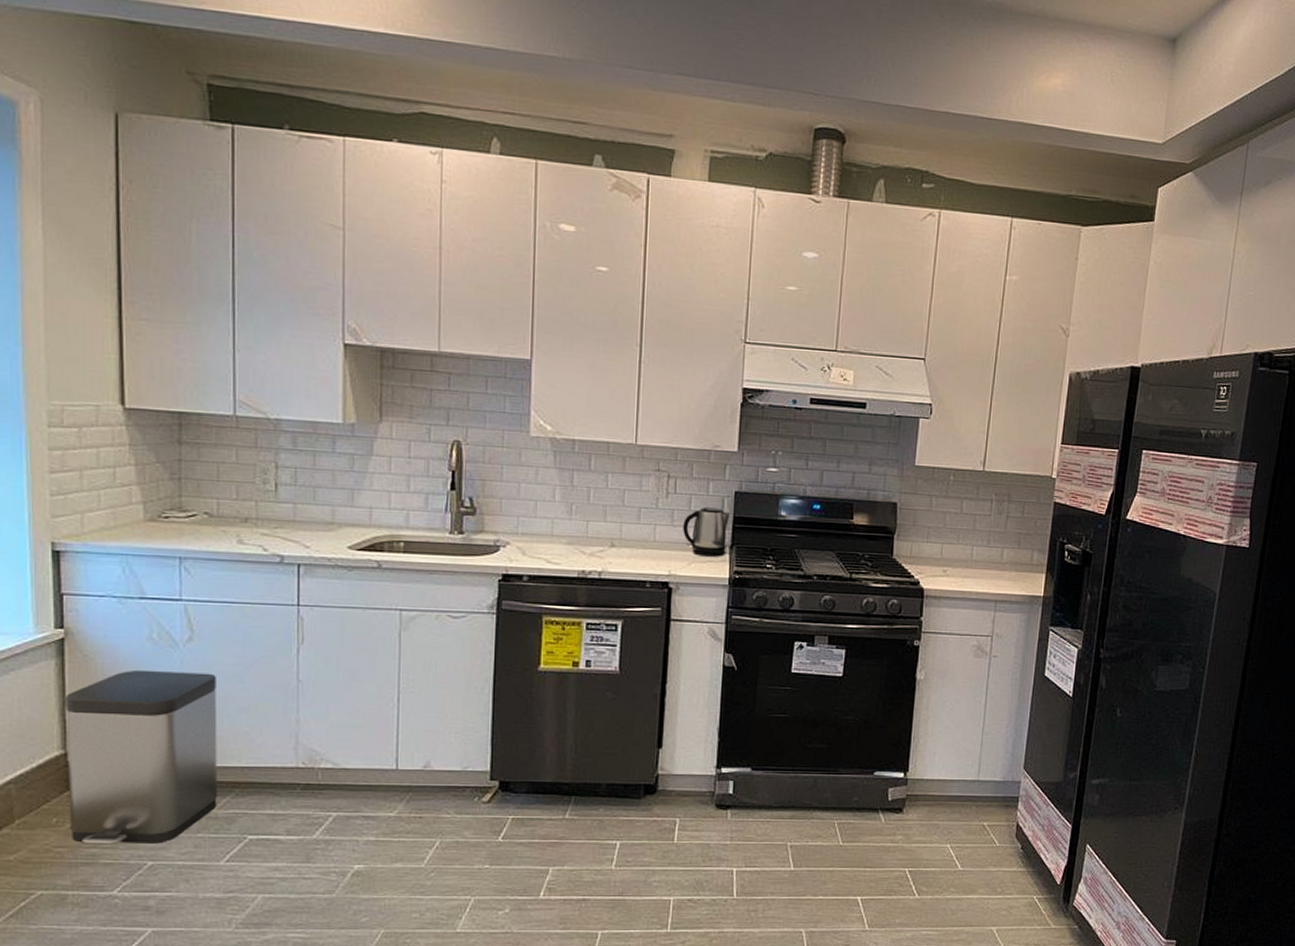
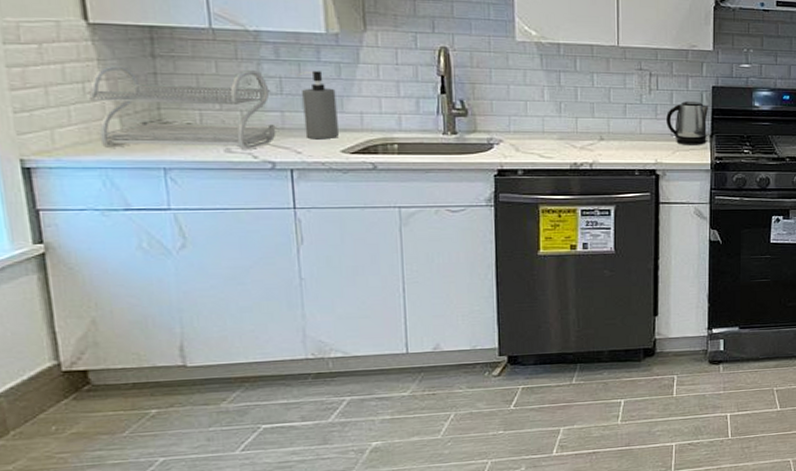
pedal bin: present [64,669,217,845] -> none [51,277,227,448]
dish rack: none [117,450,289,543] -> present [87,64,278,151]
soap dispenser: none [312,462,347,534] -> present [298,70,339,140]

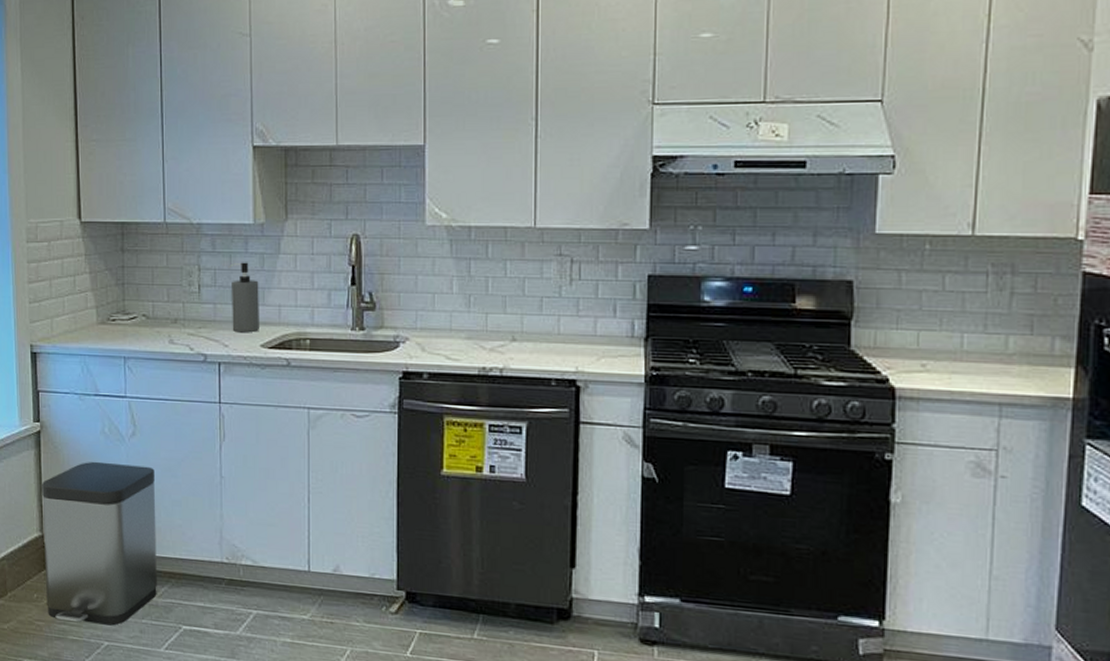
pedal bin: none [51,277,227,448] -> present [41,461,157,626]
dish rack: present [87,64,278,151] -> none [76,259,210,343]
kettle: present [666,100,709,146] -> none [590,293,644,352]

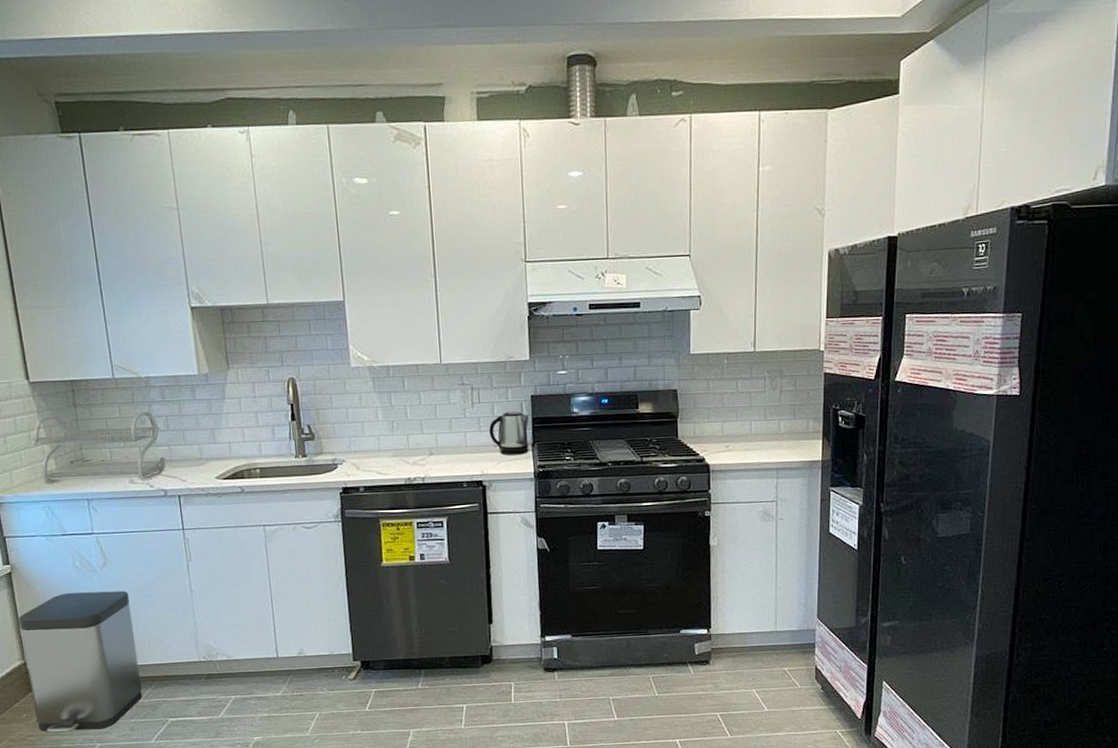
dish rack: none [76,259,210,343] -> present [32,411,167,485]
soap dispenser: present [229,262,259,333] -> none [179,408,213,469]
kettle: none [590,293,644,352] -> present [489,411,529,456]

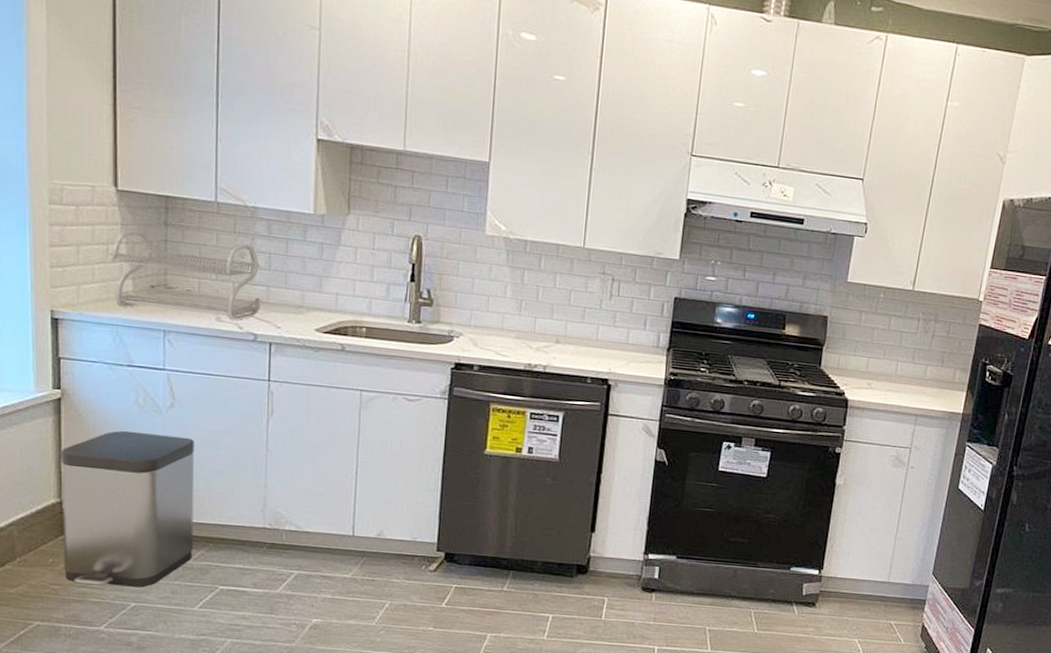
kettle: present [489,411,529,456] -> none [624,310,669,359]

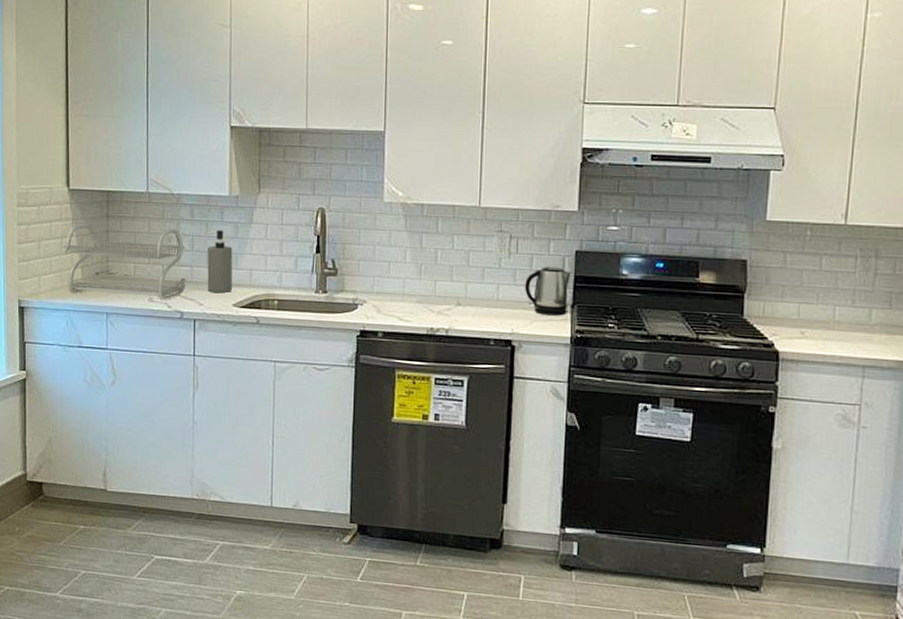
pedal bin: present [60,430,195,588] -> none [25,407,133,556]
soap dispenser: none [285,249,316,317] -> present [205,230,233,293]
kettle: none [624,310,669,359] -> present [525,266,572,317]

